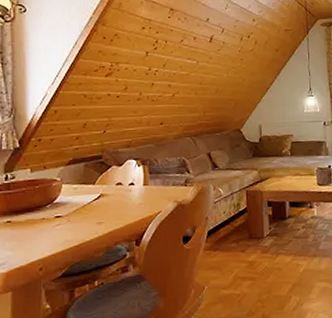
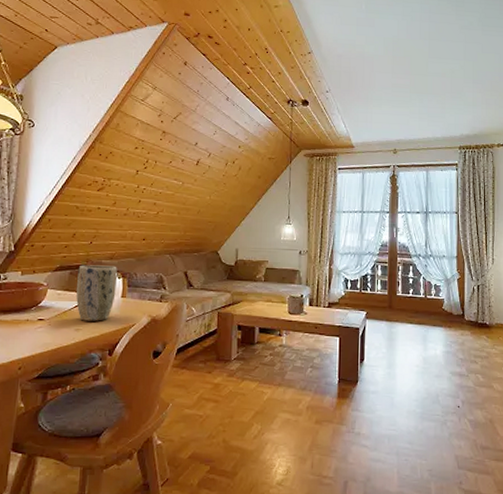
plant pot: none [93,153,137,214] -> present [76,265,117,321]

